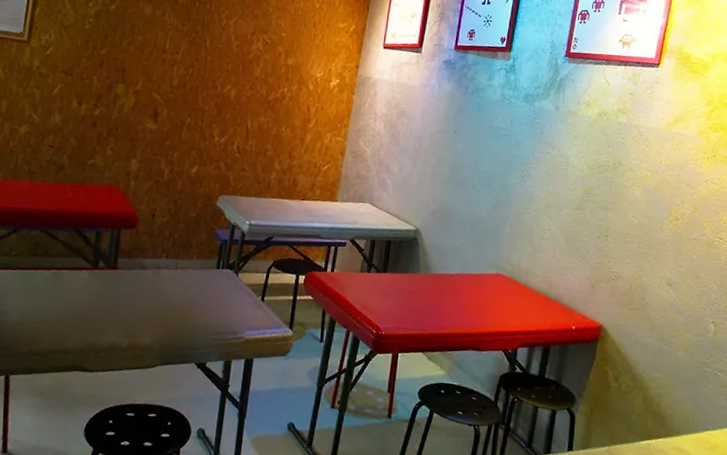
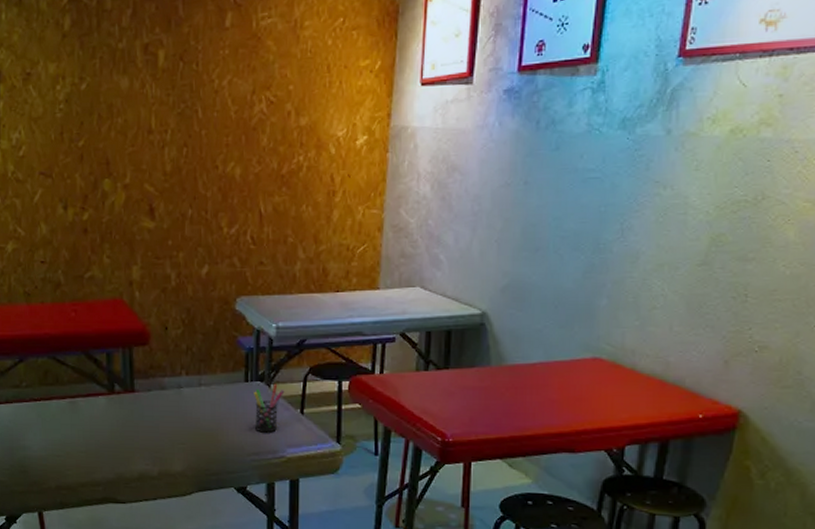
pen holder: none [220,272,250,316] -> present [254,383,285,433]

